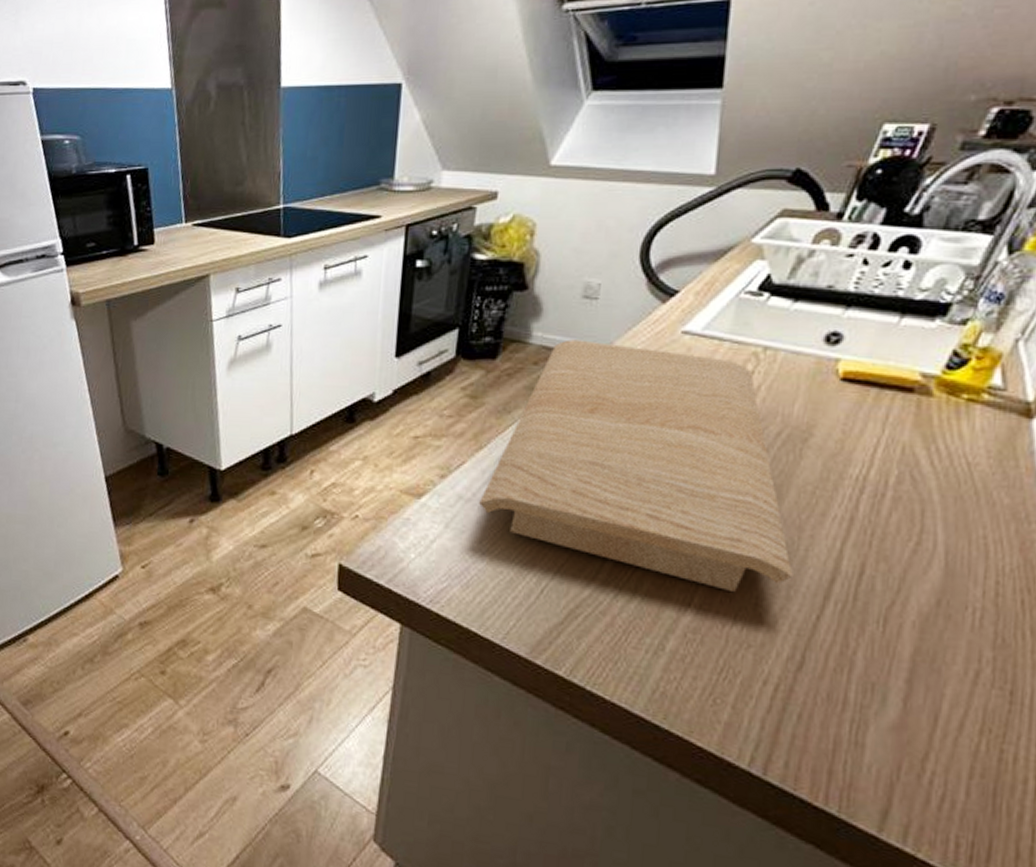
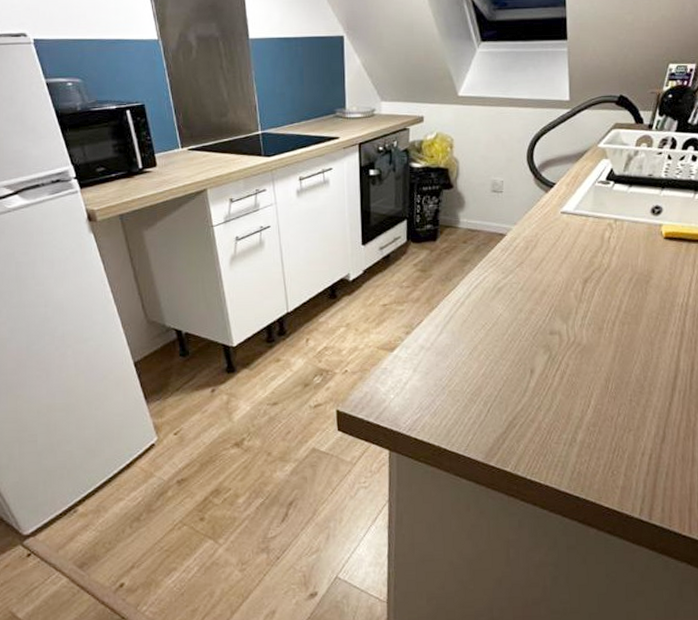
cutting board: present [479,339,793,592] -> none [436,222,651,393]

